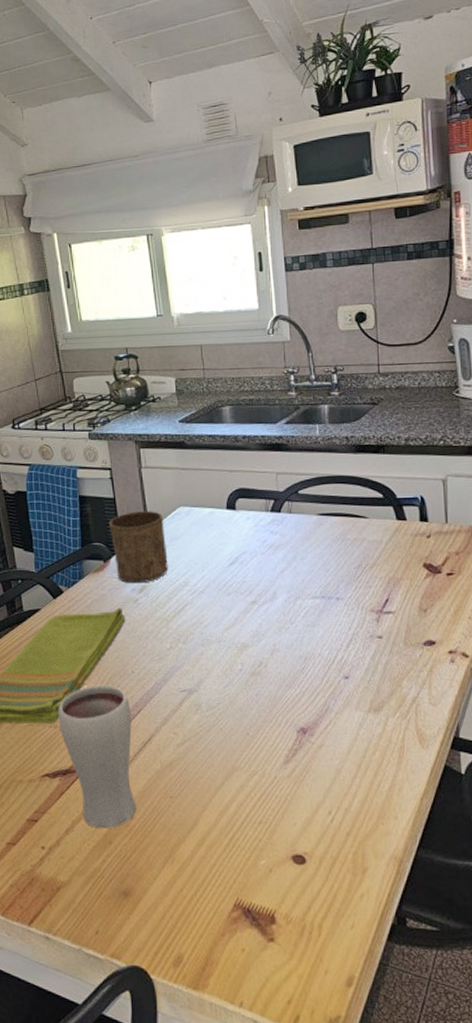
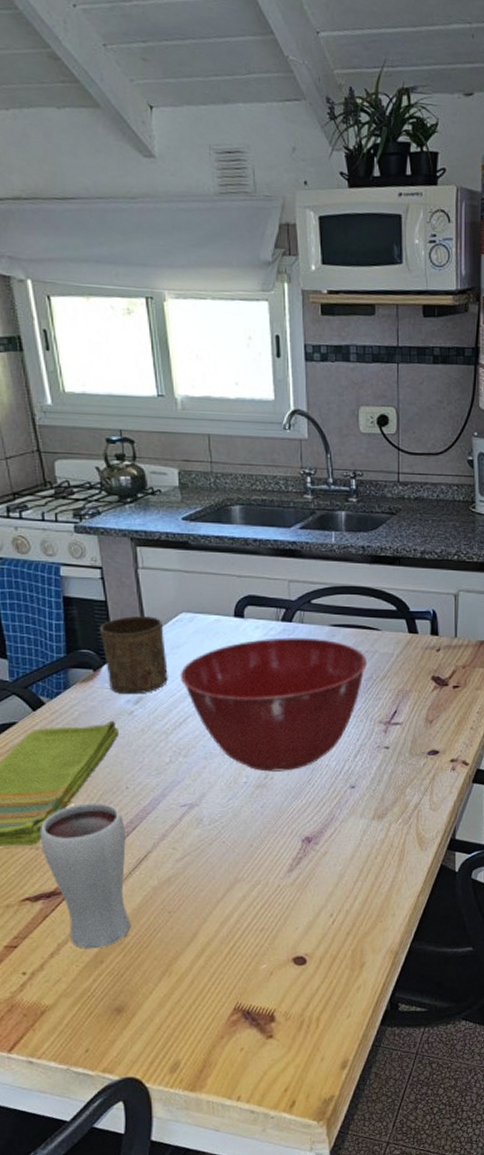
mixing bowl: none [178,527,355,660] -> present [180,637,367,772]

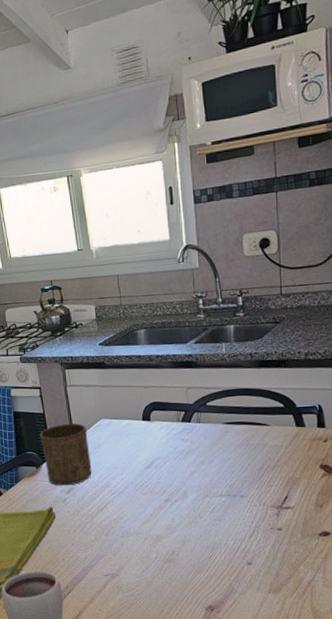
mixing bowl: present [180,637,367,772] -> none [101,435,258,549]

